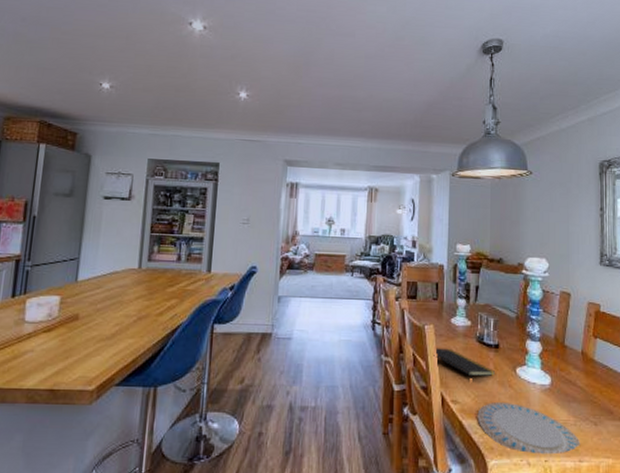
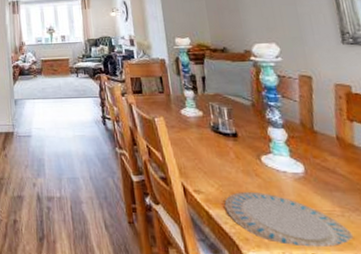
notepad: present [434,348,495,378] -> none [168,139,237,168]

